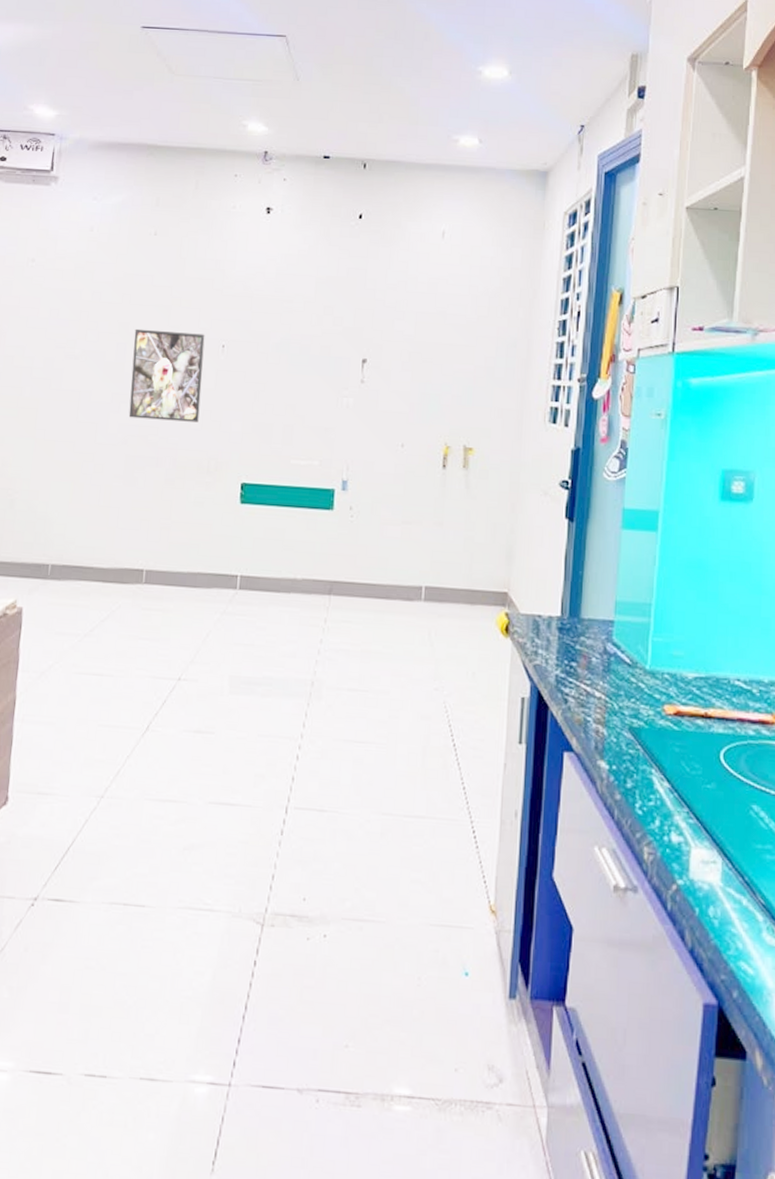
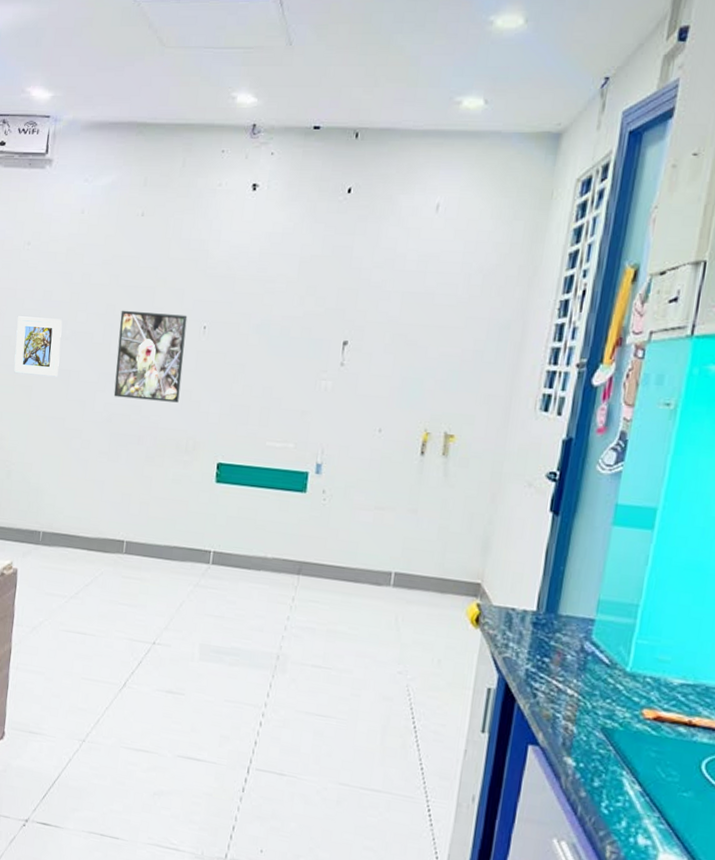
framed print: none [17,335,71,398] -> present [14,316,62,377]

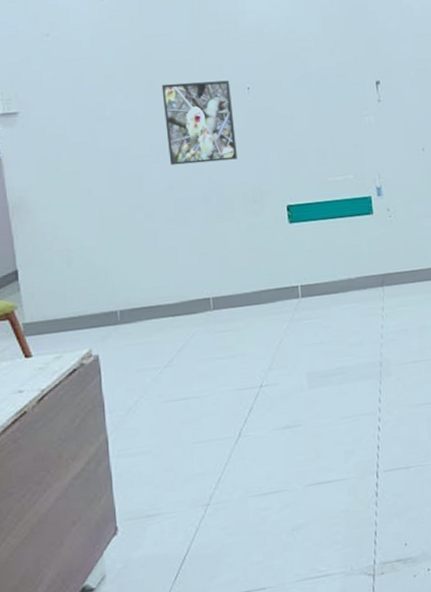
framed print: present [14,316,62,377] -> none [49,102,106,162]

